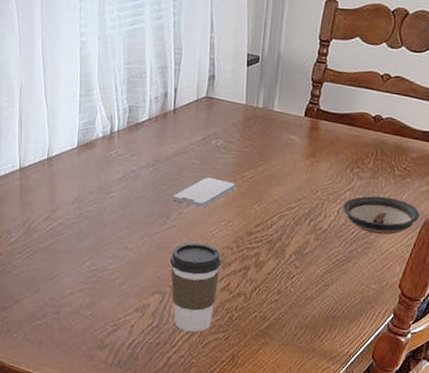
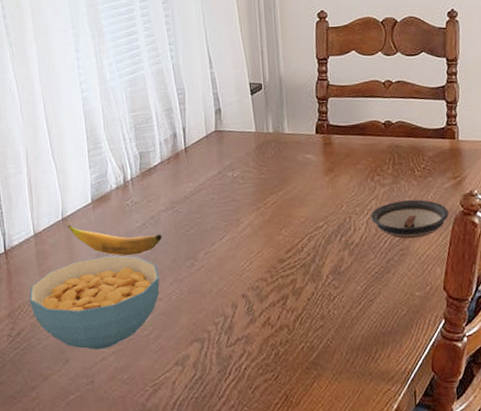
cereal bowl: none [9,200,132,286] -> present [29,256,160,350]
banana: none [51,165,140,204] -> present [67,225,162,256]
coffee cup: present [169,242,222,332] -> none [203,279,258,378]
smartphone: present [172,177,236,208] -> none [196,210,260,243]

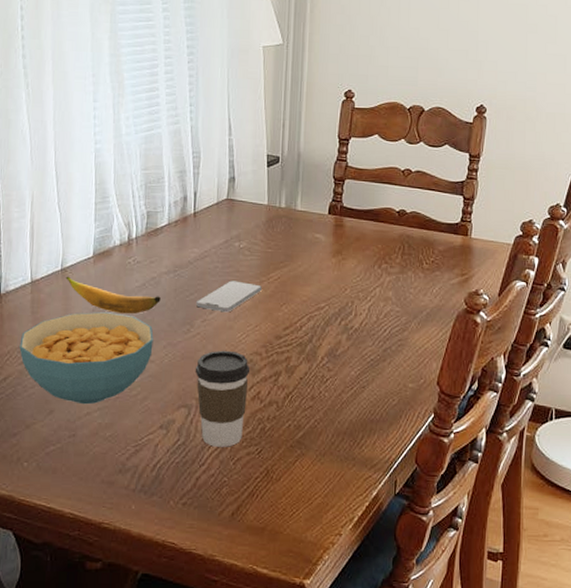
smartphone: none [196,210,260,243] -> present [195,280,262,313]
coffee cup: none [203,279,258,378] -> present [195,350,250,447]
saucer: present [371,199,449,239] -> none [373,291,452,331]

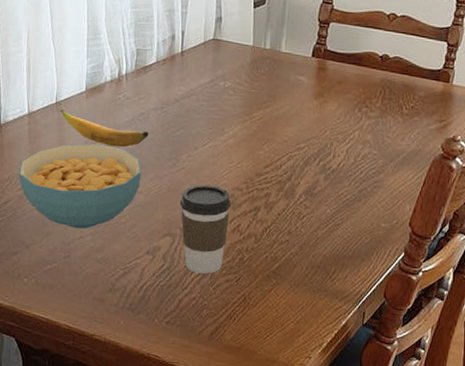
smartphone: present [195,280,262,313] -> none [181,119,245,149]

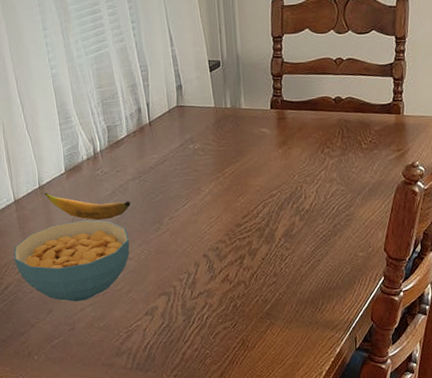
coffee cup: present [179,184,232,274] -> none [169,241,218,326]

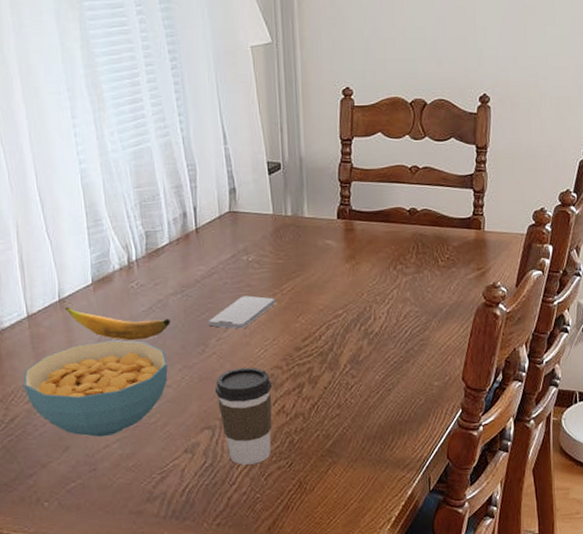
smartphone: none [161,179,219,209] -> present [207,295,276,329]
coffee cup: none [169,241,218,326] -> present [214,367,273,465]

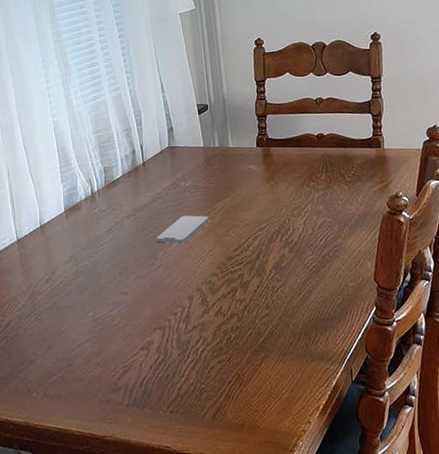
cereal bowl: present [23,340,168,438] -> none [15,257,126,338]
banana: present [65,307,170,341] -> none [45,231,126,257]
coffee cup: present [214,367,273,465] -> none [163,275,213,360]

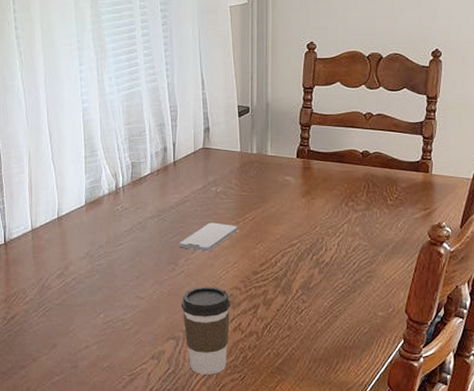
coffee cup: none [163,275,213,360] -> present [181,286,231,375]

